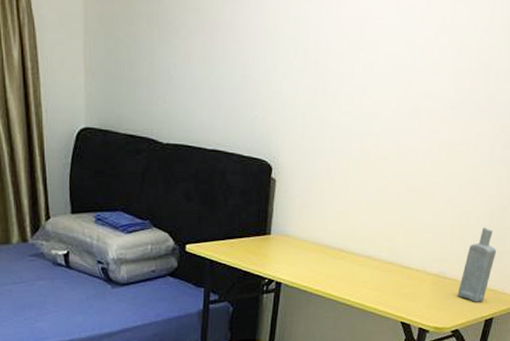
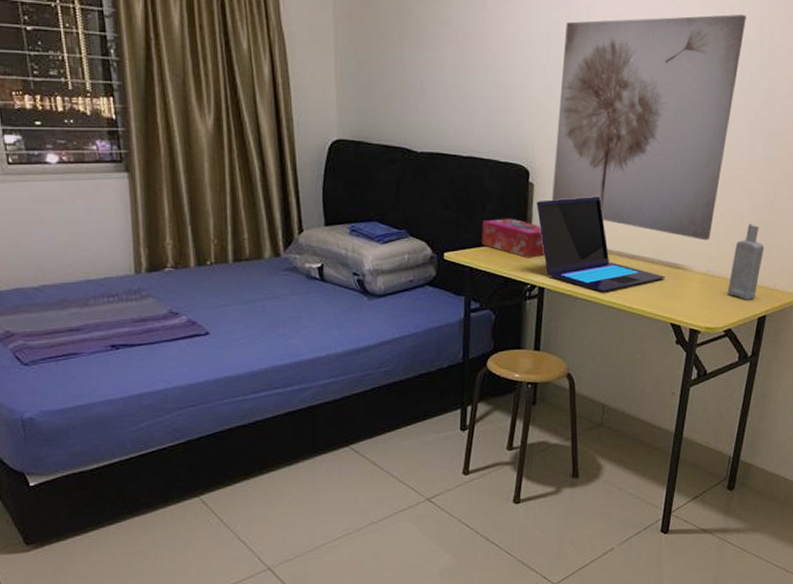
tissue box: none [223,212,284,253] -> present [482,218,545,258]
laptop: none [277,194,399,290] -> present [537,197,666,293]
wall art: none [293,13,496,243] -> present [552,14,746,241]

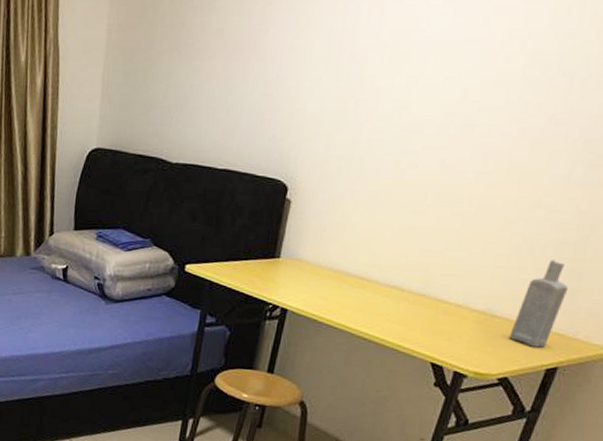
tissue box: present [482,218,545,258] -> none [226,234,294,278]
laptop: present [537,197,666,293] -> none [290,217,432,322]
wall art: present [552,14,746,241] -> none [309,14,587,275]

